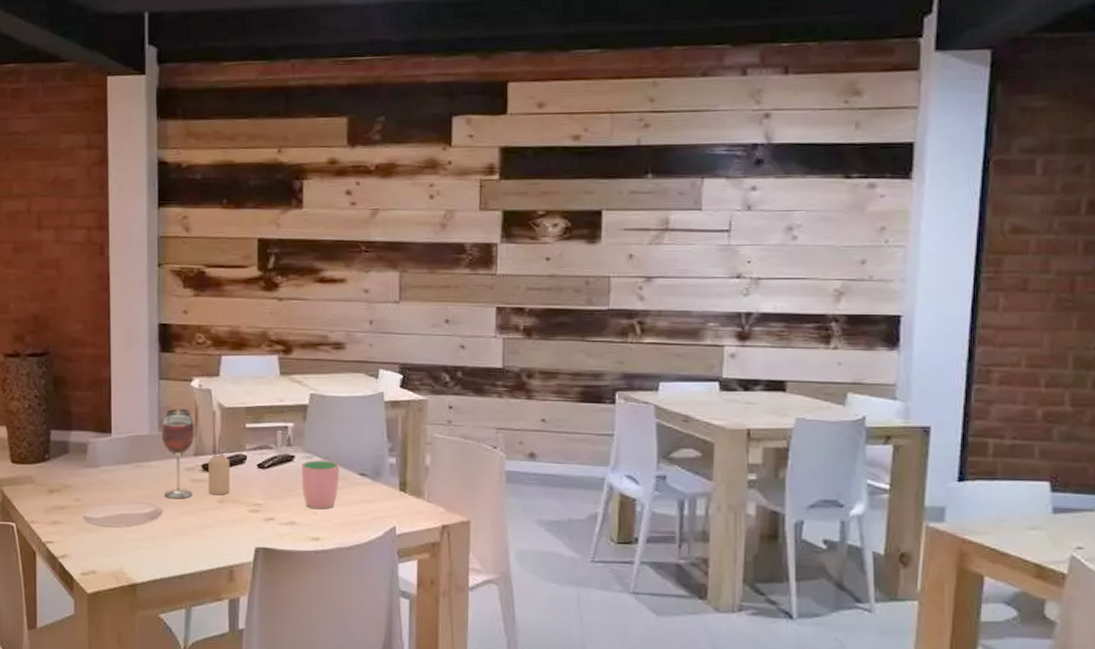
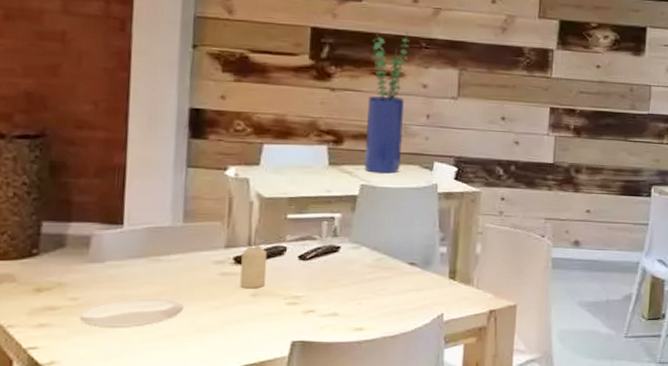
wineglass: present [161,408,195,499] -> none [186,198,228,294]
cup: present [301,460,340,510] -> none [346,250,389,300]
vase: none [312,235,349,382] -> present [365,31,410,174]

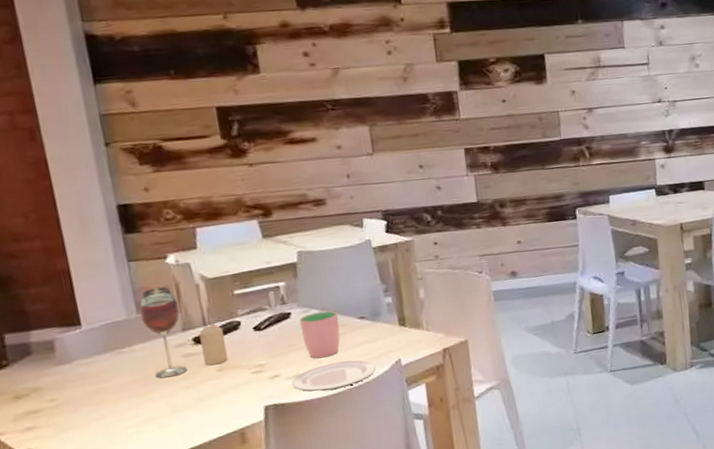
plate: present [79,298,184,328] -> none [61,386,158,423]
wineglass: none [186,198,228,294] -> present [139,287,187,379]
plate: none [326,306,416,336] -> present [292,360,376,392]
cup: none [346,250,389,300] -> present [299,310,341,359]
vase: present [365,31,410,174] -> none [278,96,332,240]

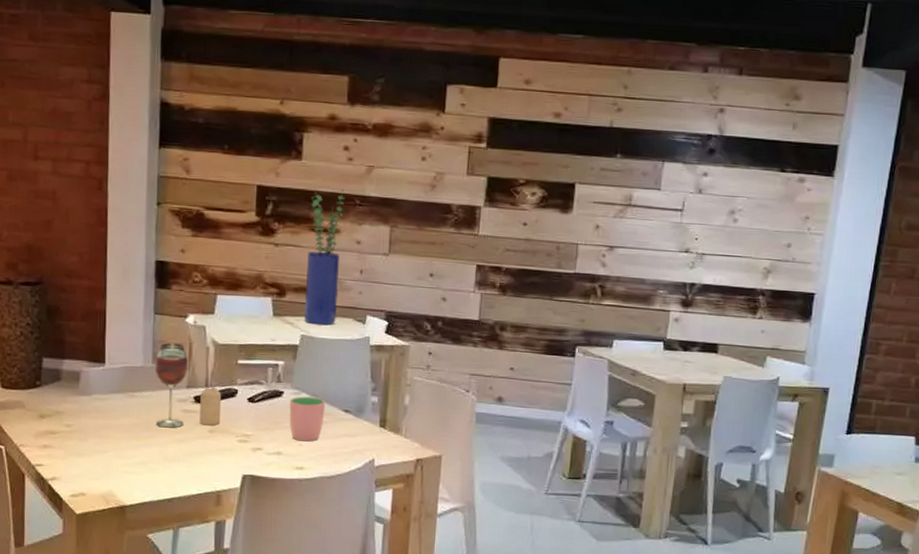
vase: none [278,96,332,240] -> present [305,188,345,326]
plate: present [292,360,376,392] -> none [271,448,350,475]

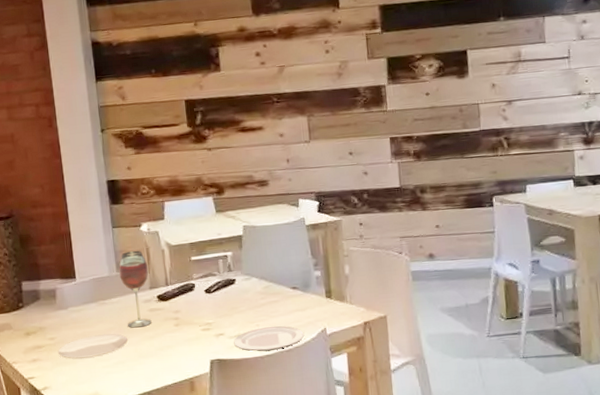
plate: none [73,428,155,453] -> present [57,333,128,359]
candle: present [199,387,222,426] -> none [162,284,184,320]
plate: none [271,448,350,475] -> present [234,326,305,352]
cup: present [289,396,326,442] -> none [242,279,275,322]
vase: present [305,188,345,326] -> none [233,90,273,215]

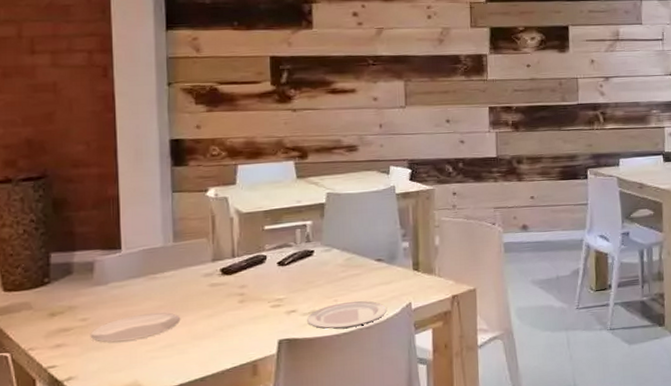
wineglass: present [119,250,152,328] -> none [176,218,213,306]

